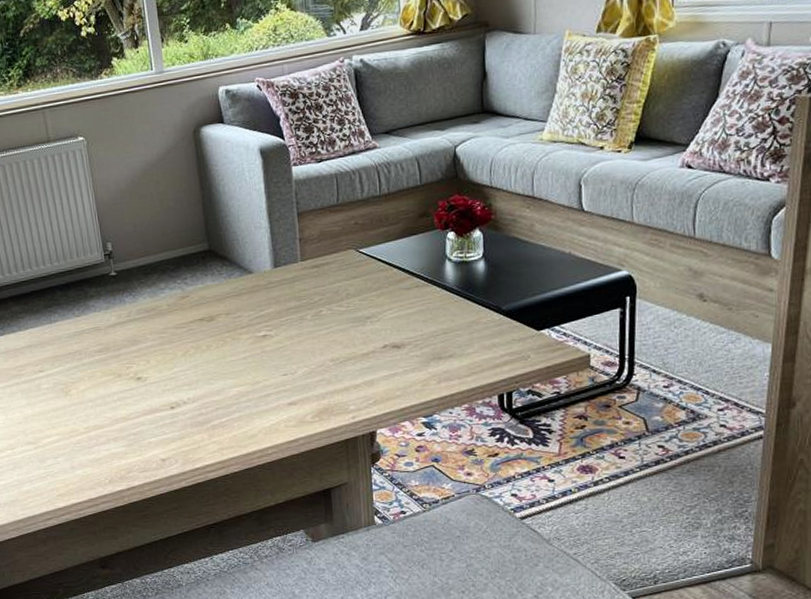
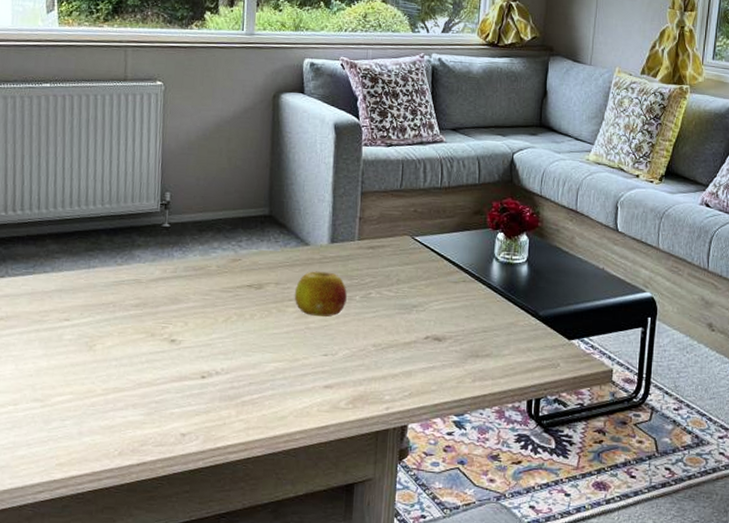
fruit: none [245,296,298,340] -> present [294,271,347,318]

